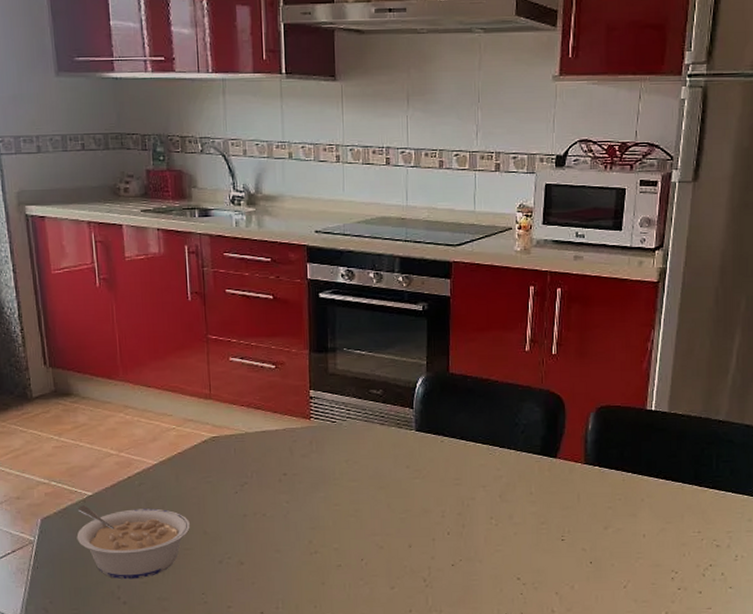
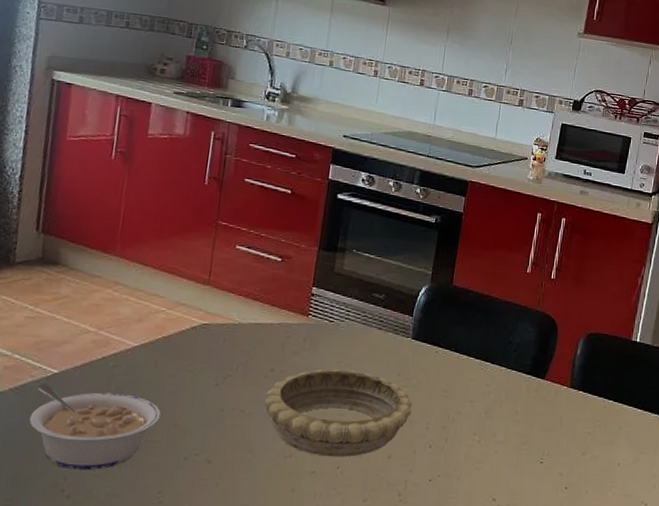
decorative bowl: none [282,466,425,551] -> present [264,368,412,458]

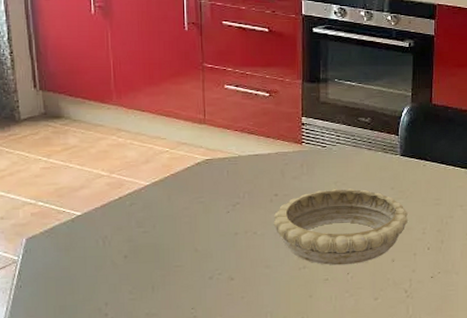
legume: present [29,383,161,471] -> none [63,225,181,297]

